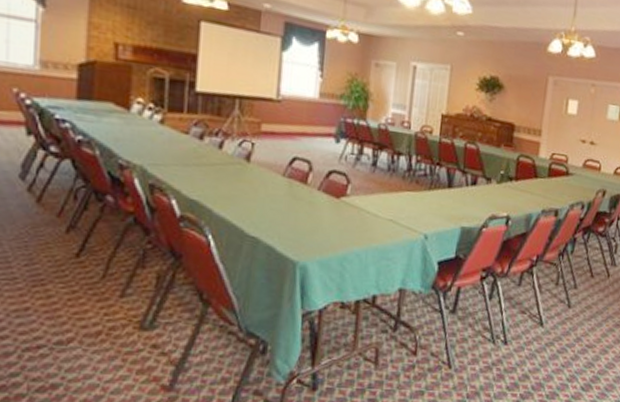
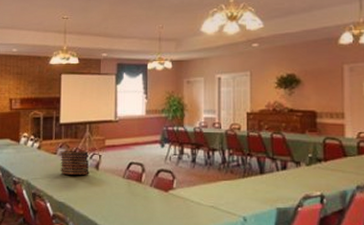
book stack: none [193,131,237,168] -> present [60,151,89,175]

